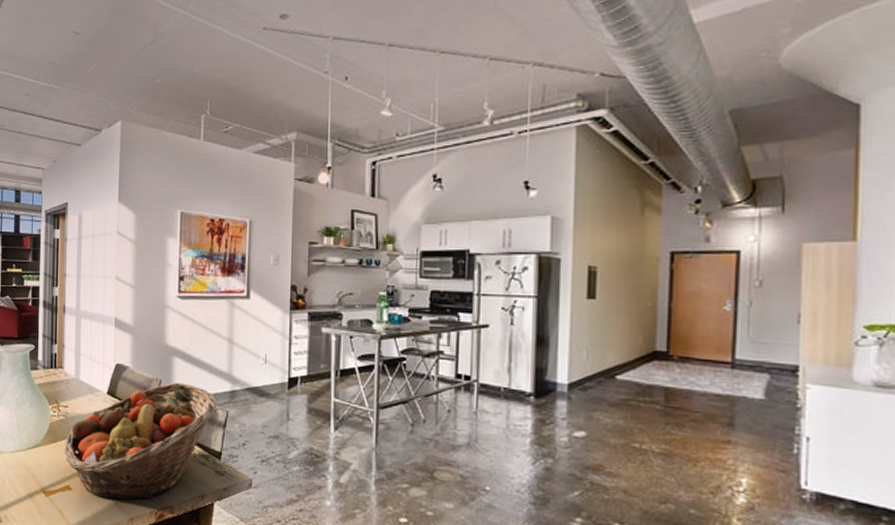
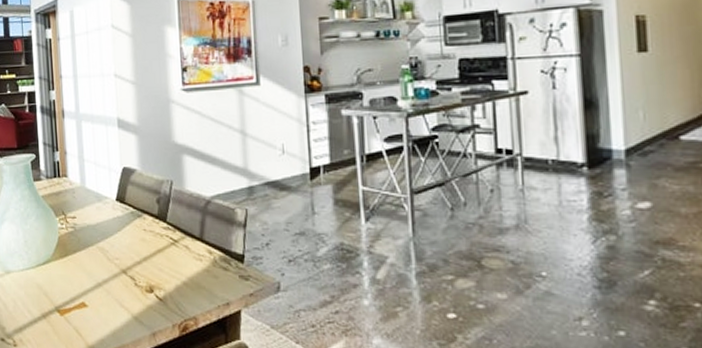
fruit basket: present [64,382,216,500] -> none [75,182,234,314]

